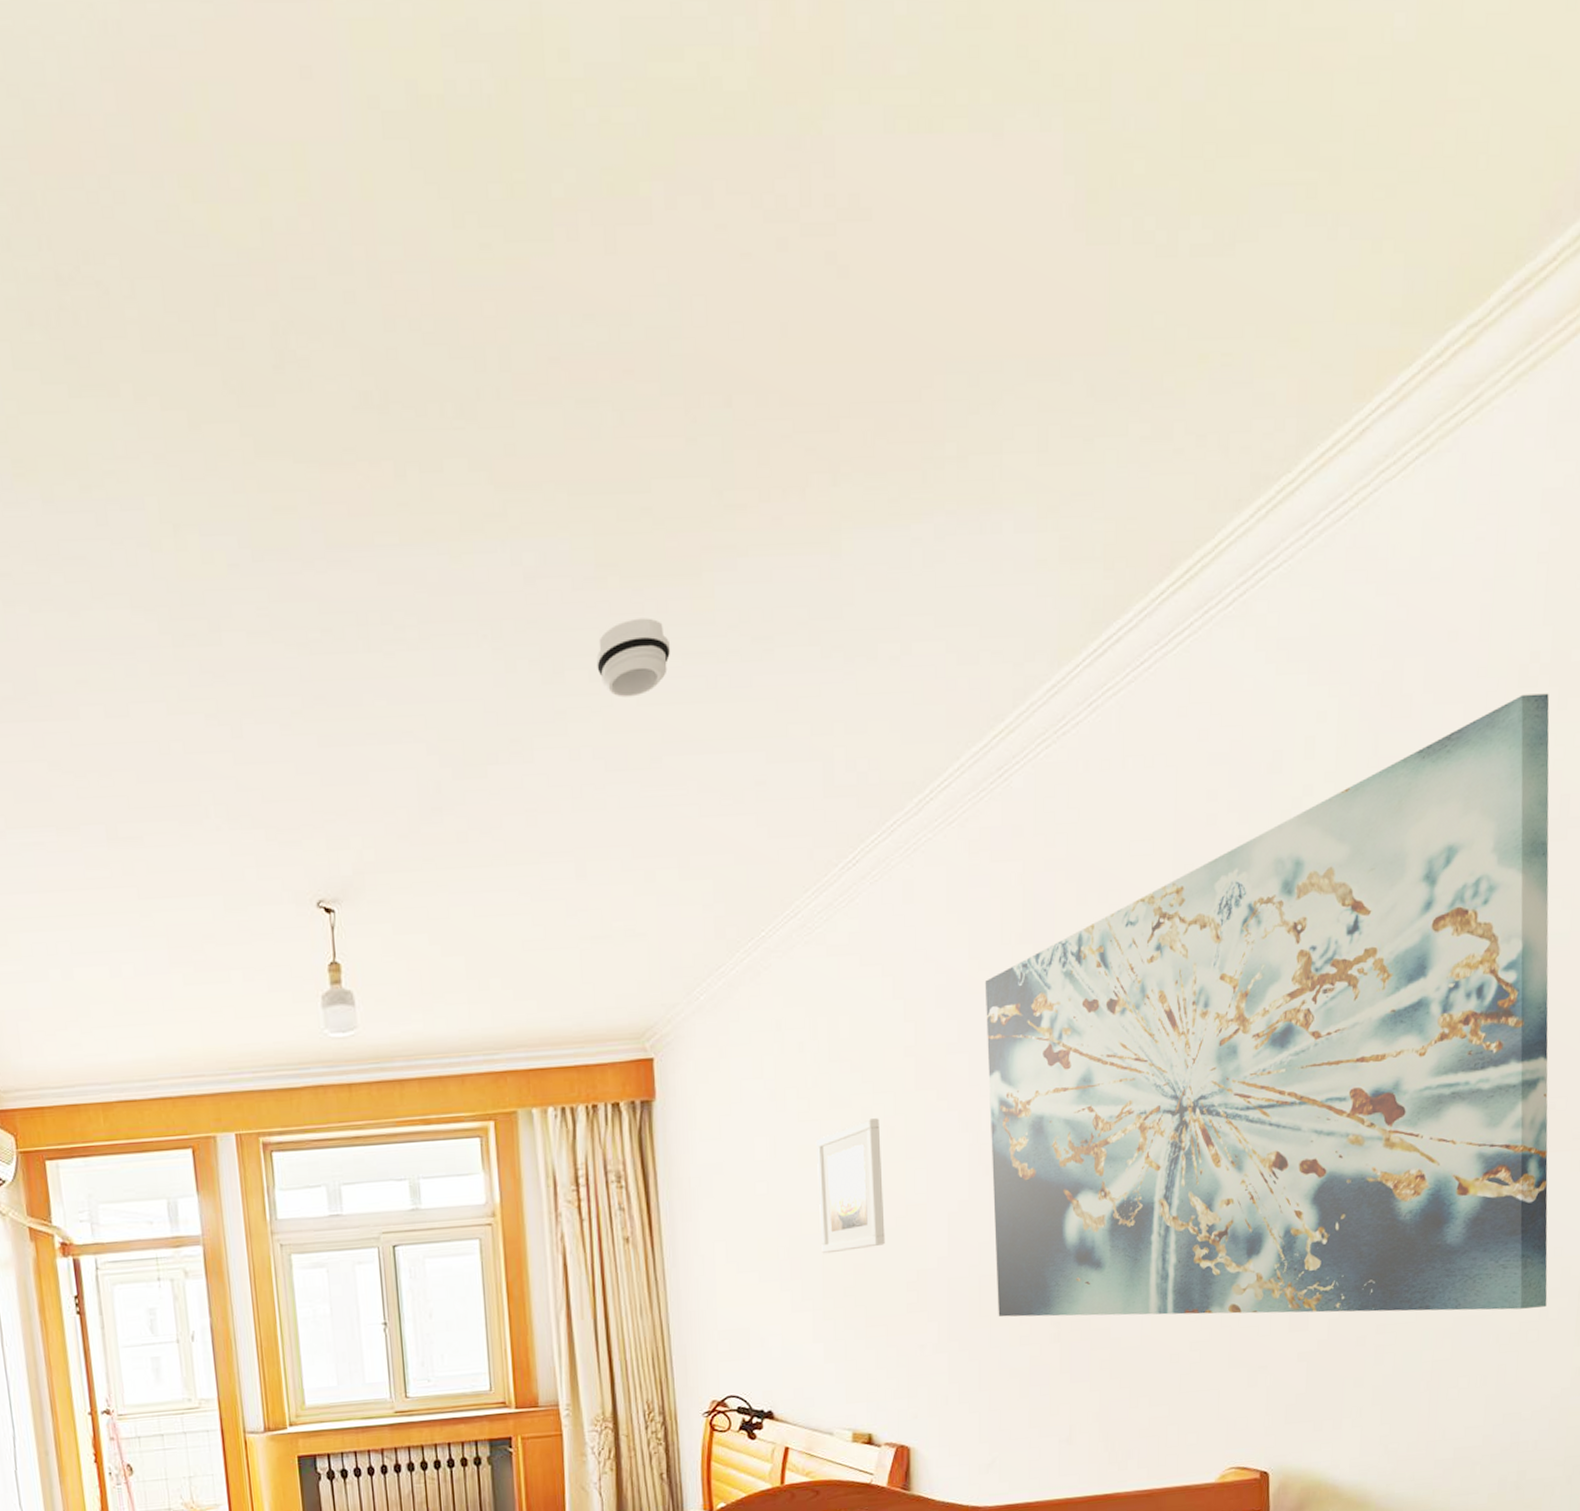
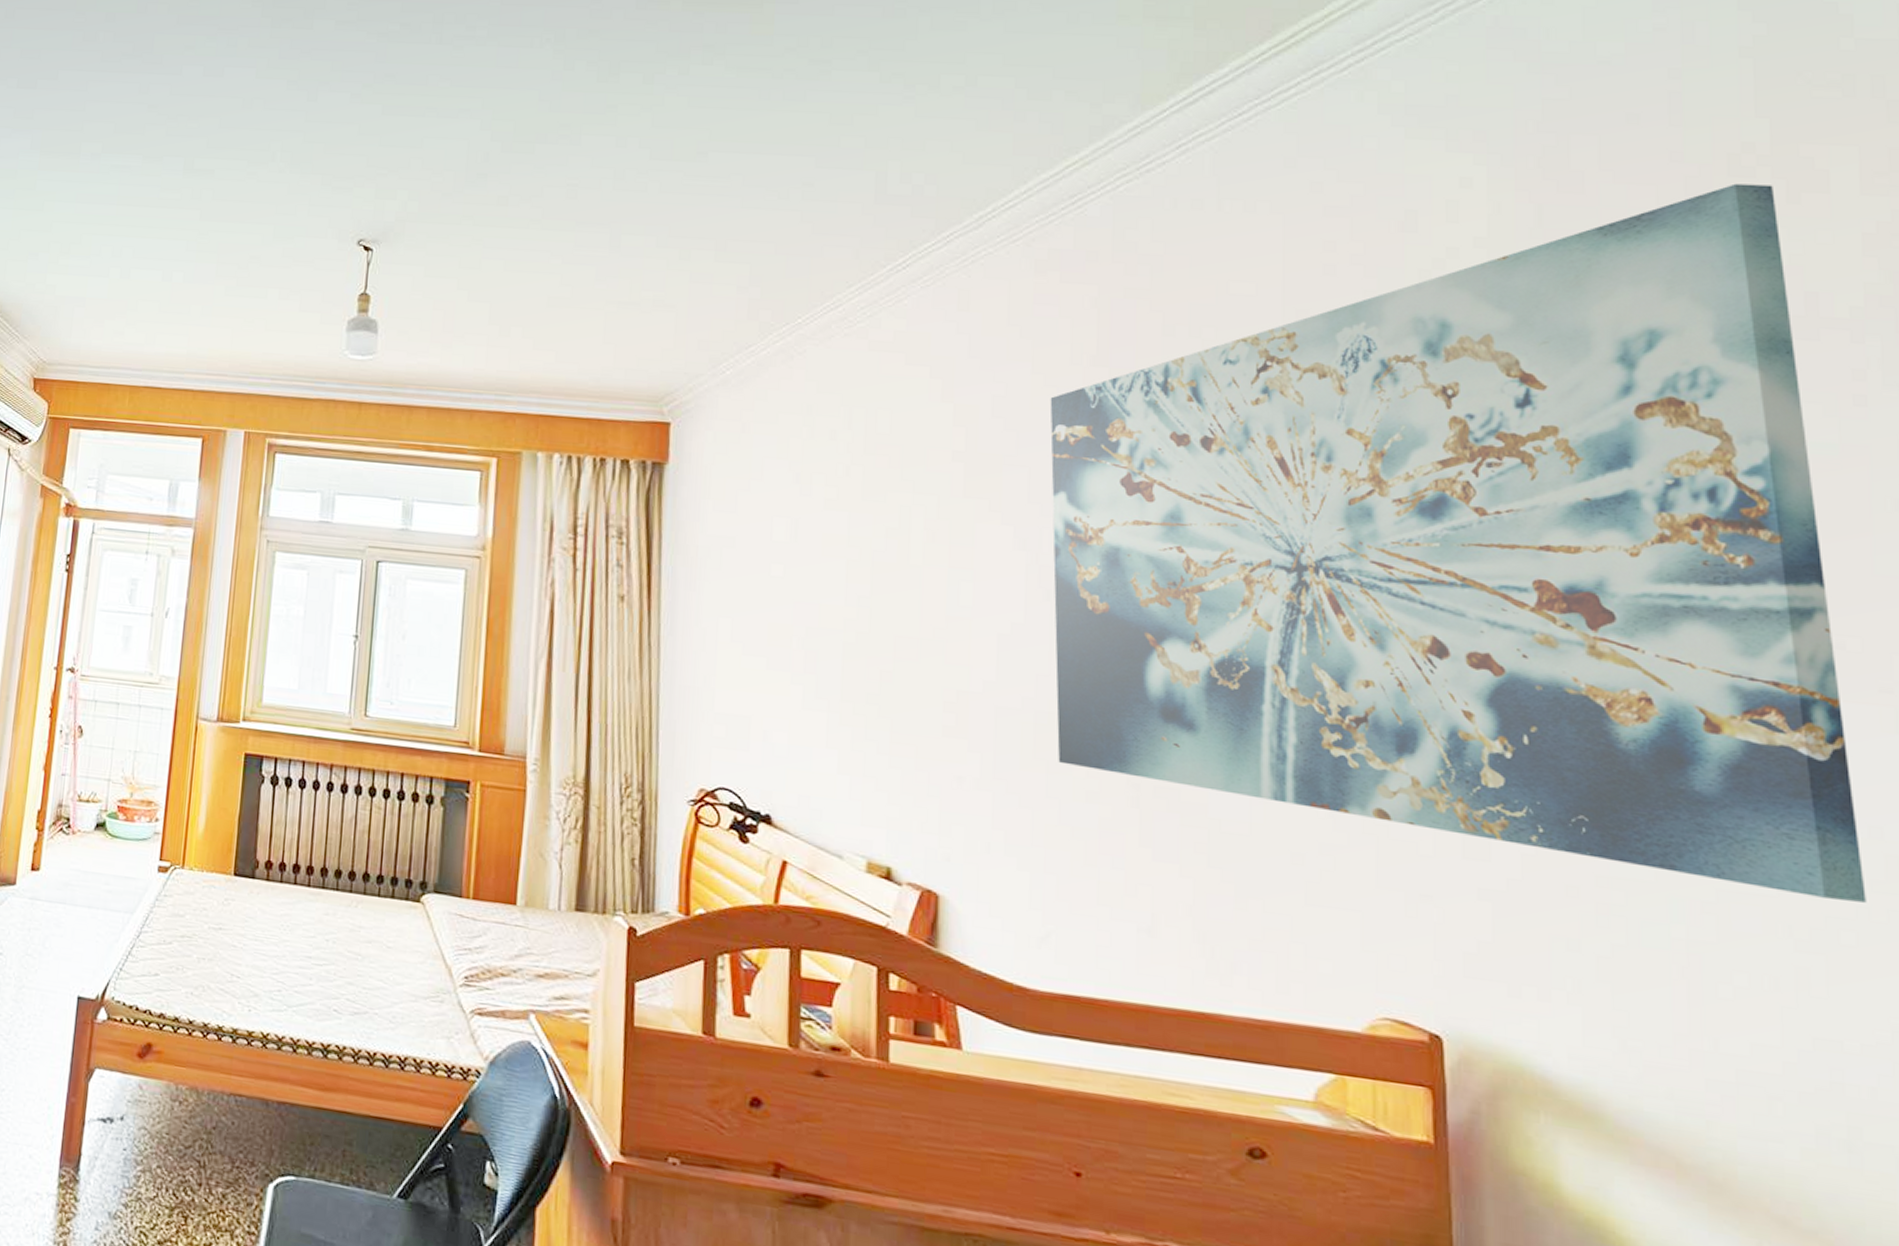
smoke detector: present [596,618,671,698] -> none [652,36,727,100]
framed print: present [817,1118,885,1254] -> none [842,518,920,656]

